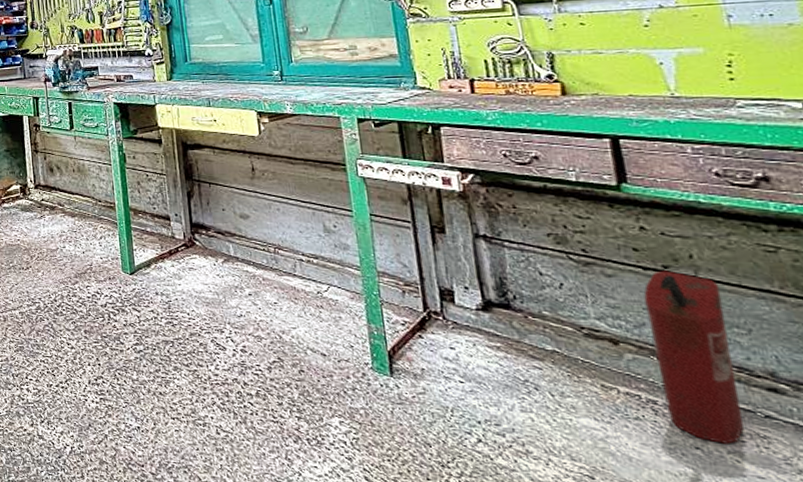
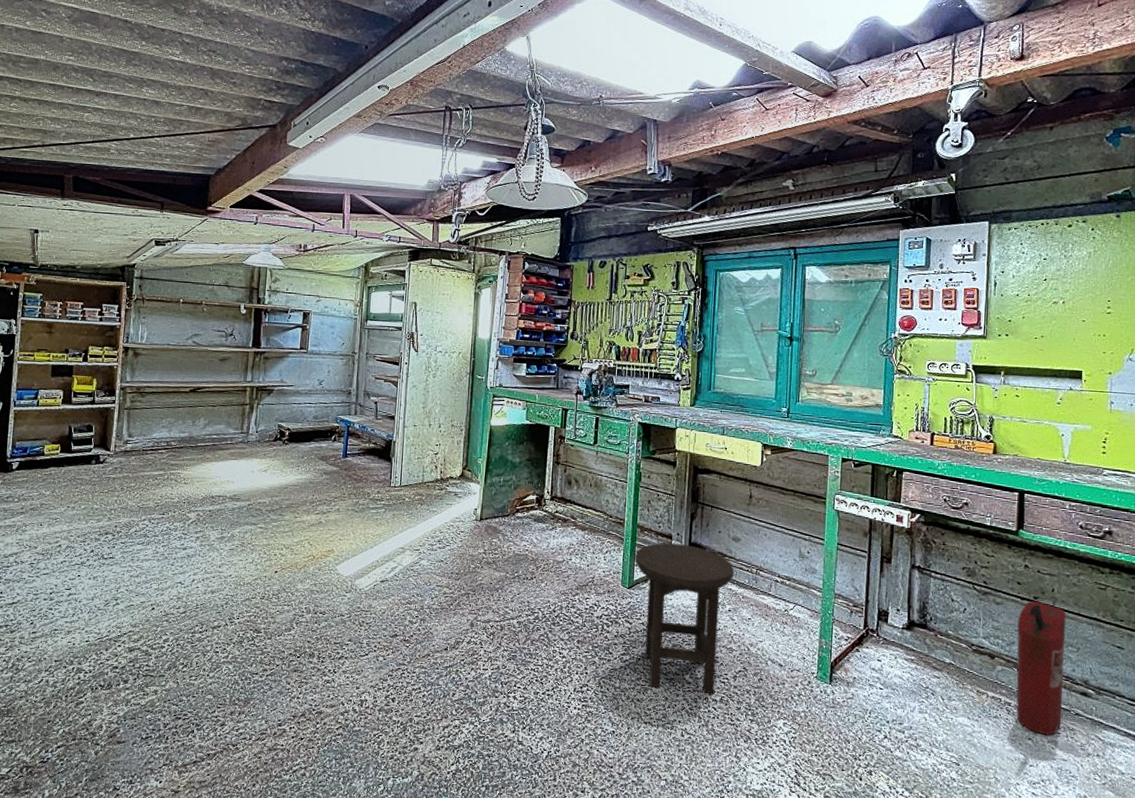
stool: none [132,225,248,388] -> present [635,543,734,695]

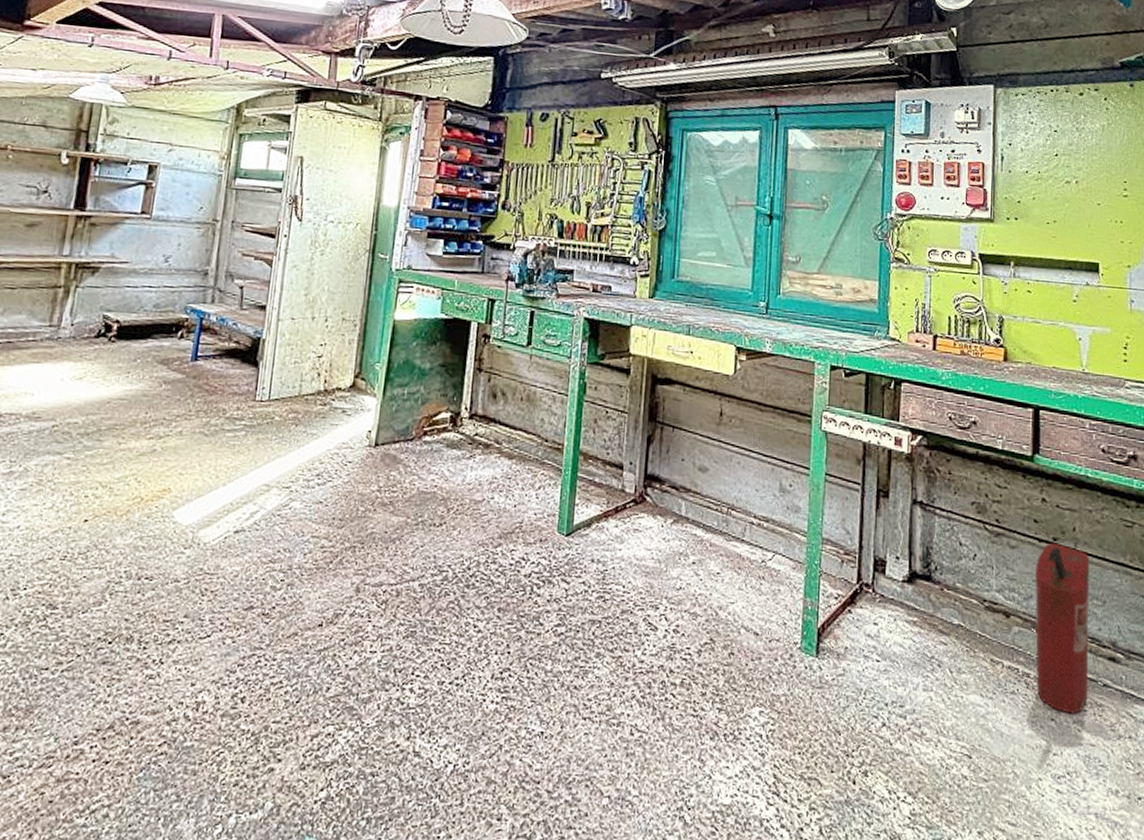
stool: present [635,543,734,695] -> none [575,475,700,676]

